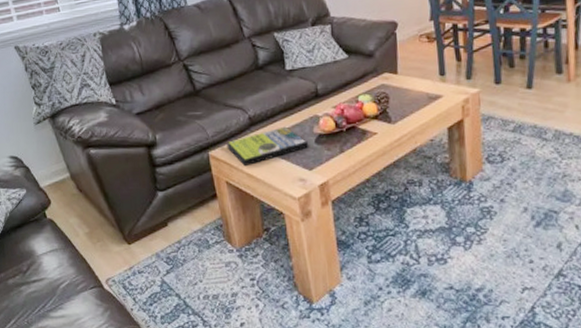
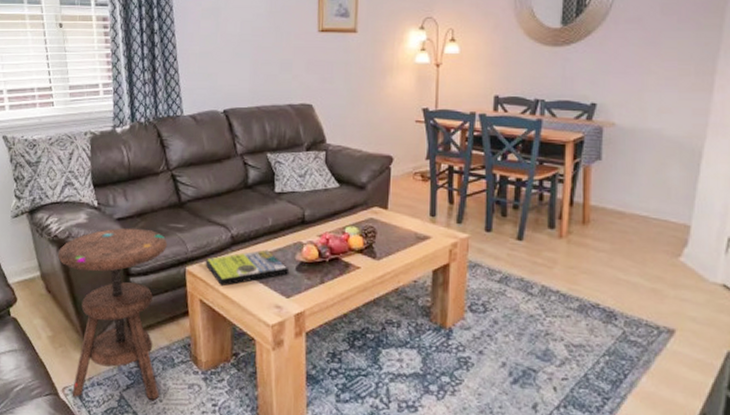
side table: none [83,120,199,287] -> present [57,227,168,401]

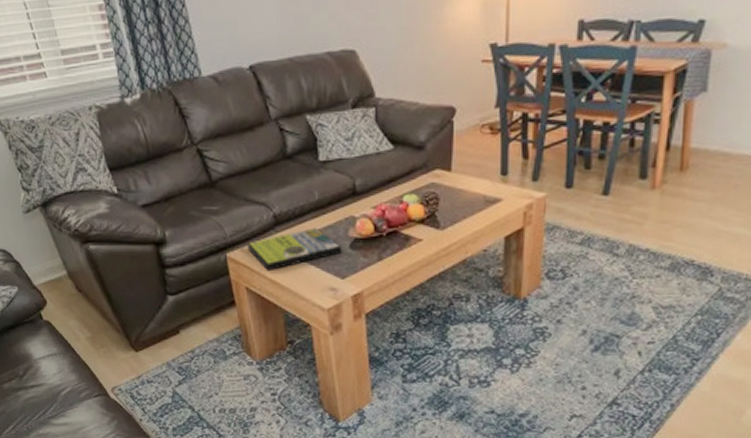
side table: present [57,227,168,401] -> none [82,214,214,396]

